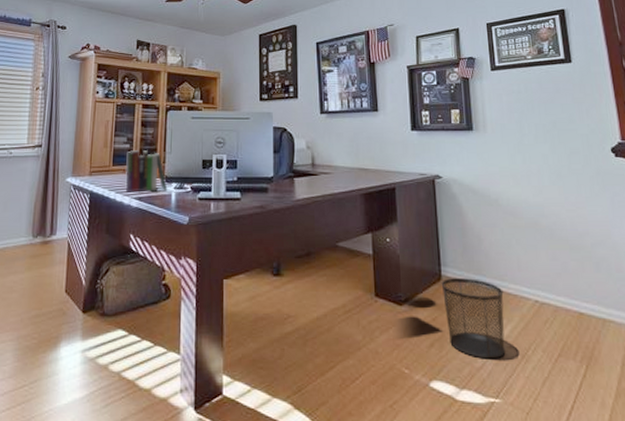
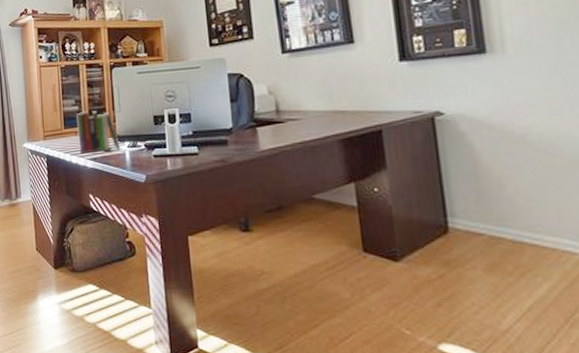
waste bin: present [441,278,506,359] -> none [448,230,541,322]

